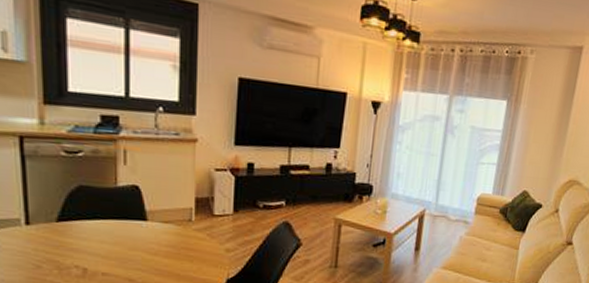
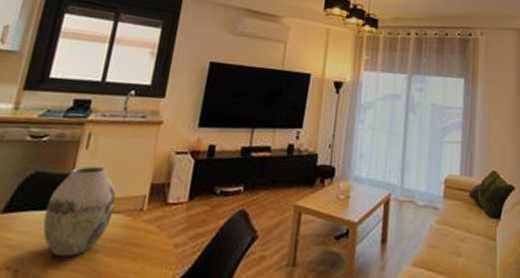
vase: none [98,180,163,259] -> present [43,165,116,258]

